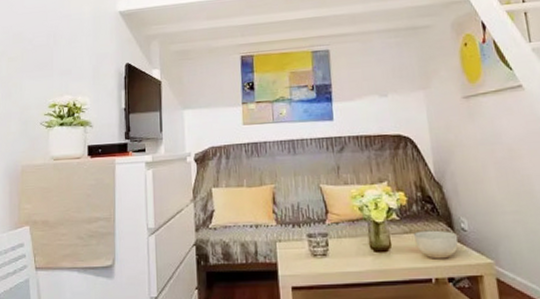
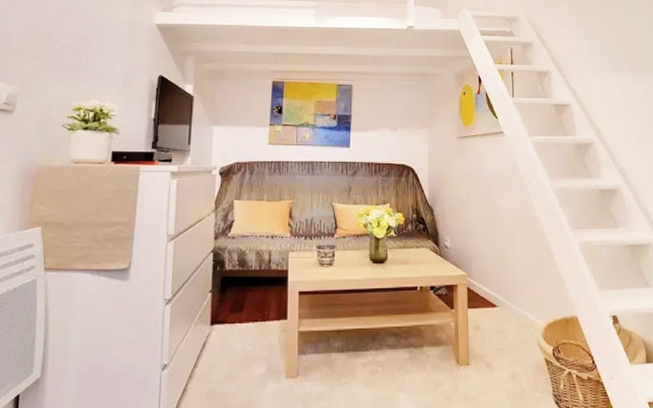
bowl: present [413,230,459,259] -> none [406,246,442,271]

